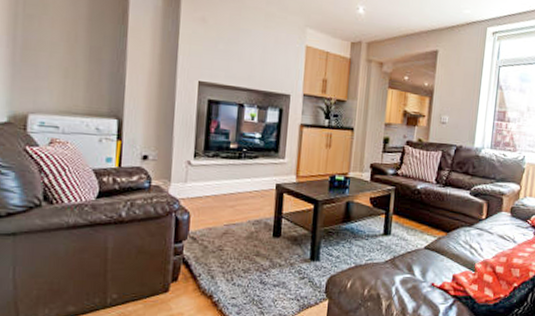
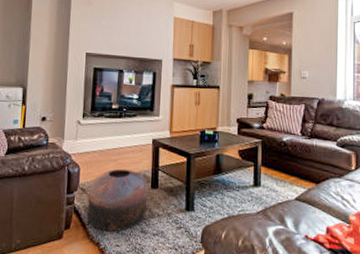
pouf: none [198,215,269,284] -> present [87,168,147,232]

